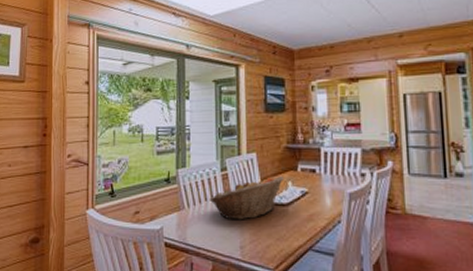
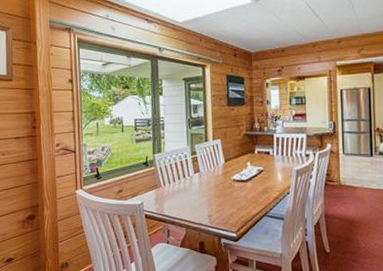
fruit basket: present [209,176,285,220] -> none [182,158,244,195]

